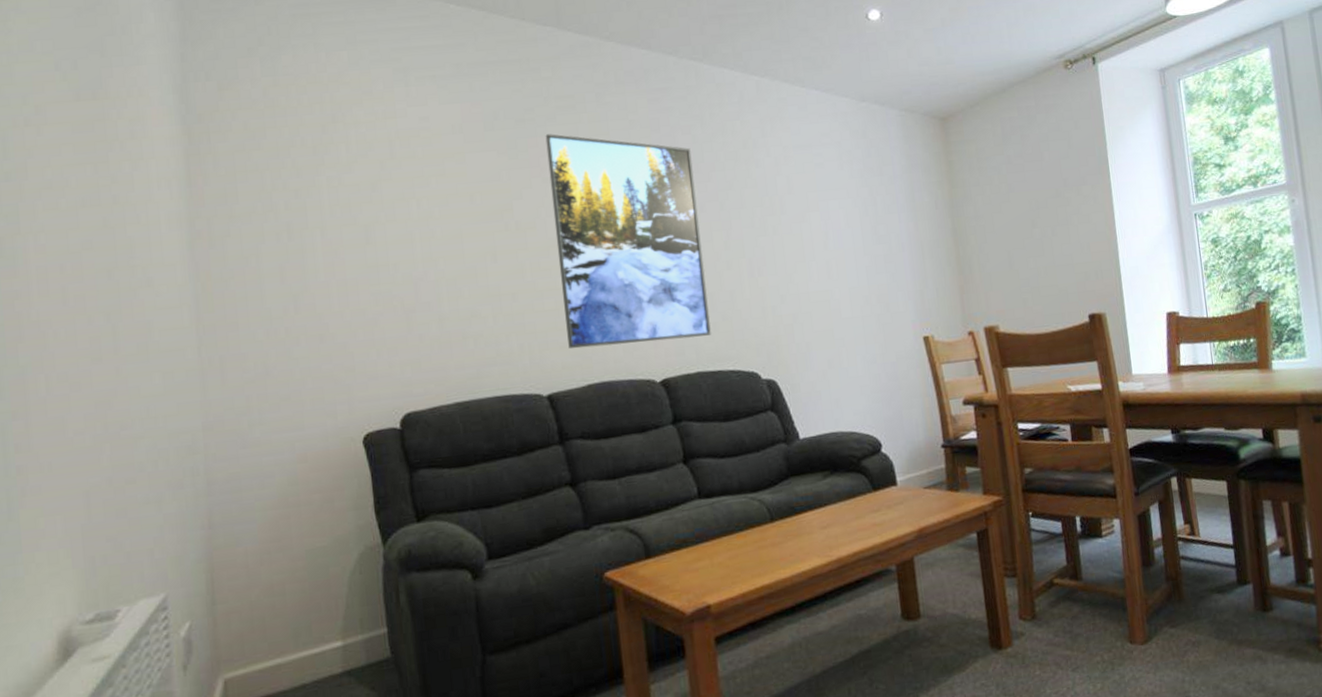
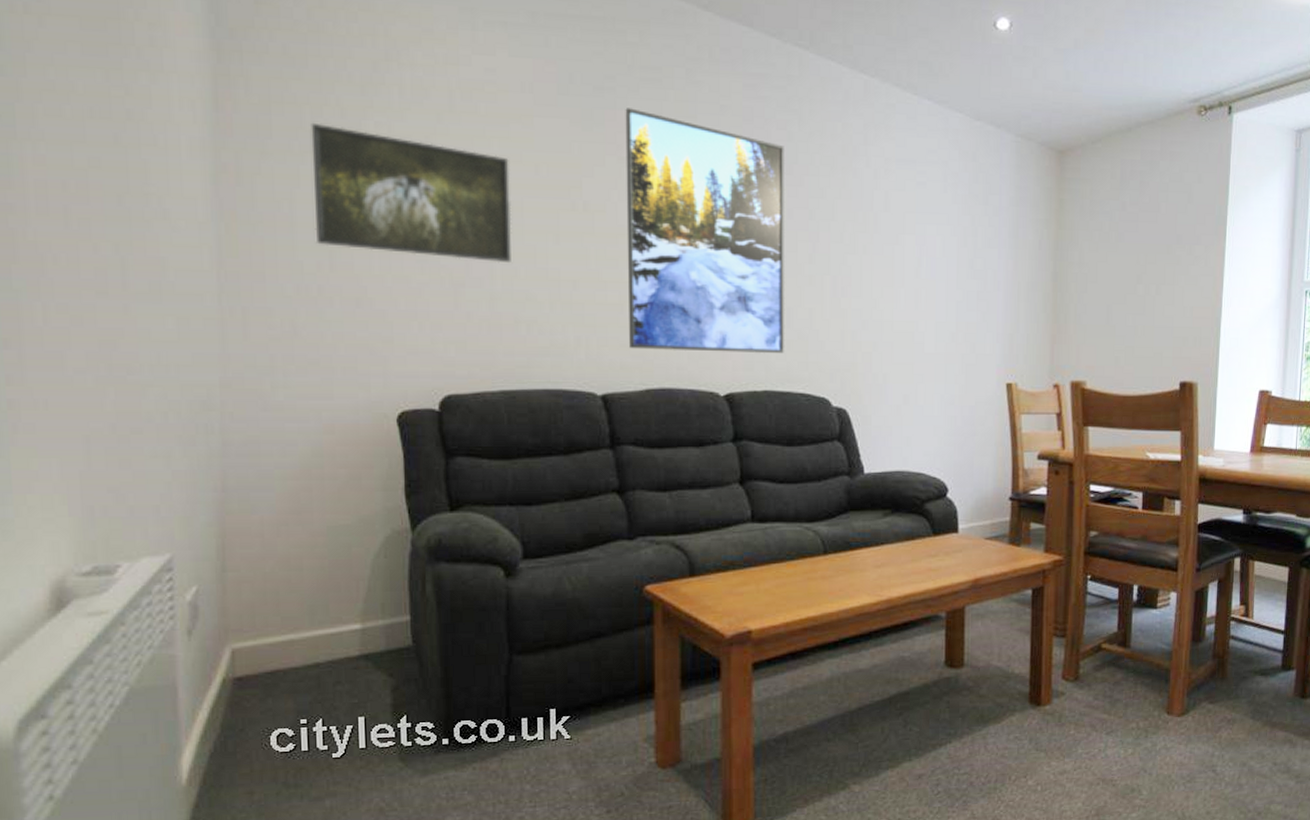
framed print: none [271,184,455,291] -> present [311,122,512,264]

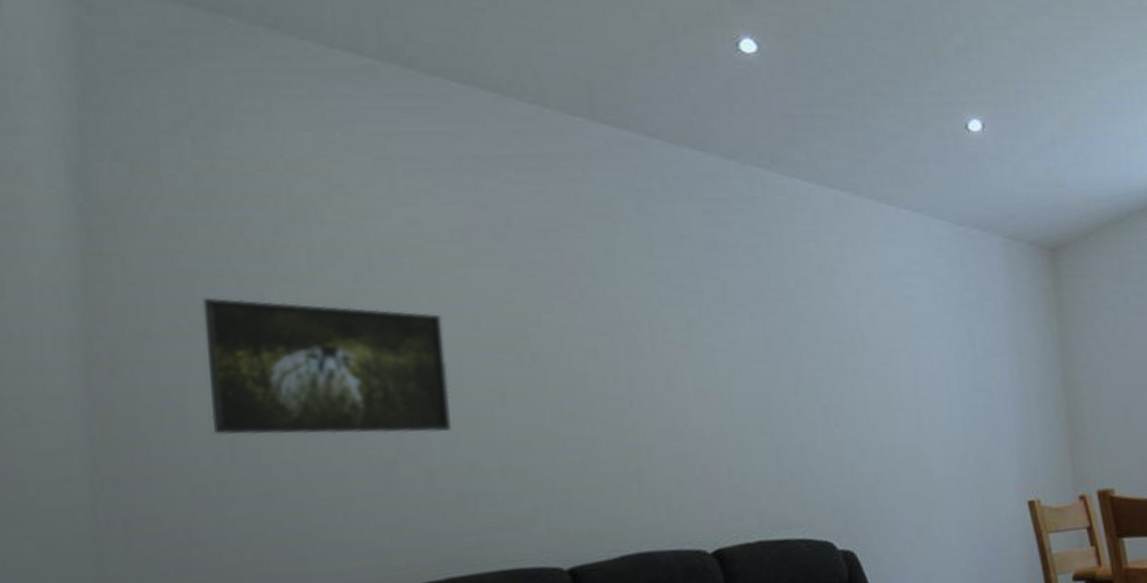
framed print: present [625,108,784,353] -> none [572,247,776,513]

